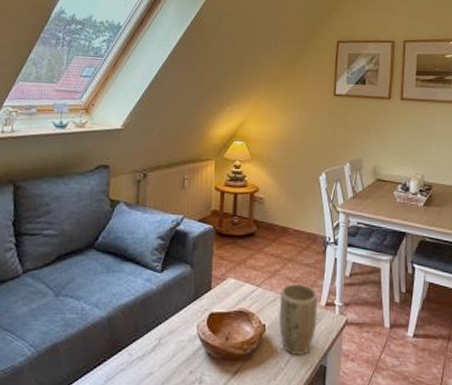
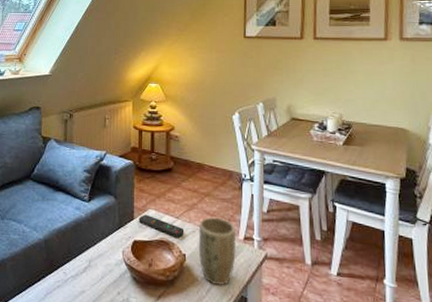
remote control: none [216,283,265,307] -> present [139,214,184,238]

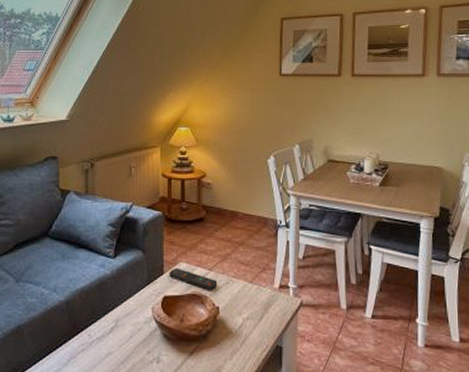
plant pot: present [198,217,237,286] -> none [232,267,272,337]

